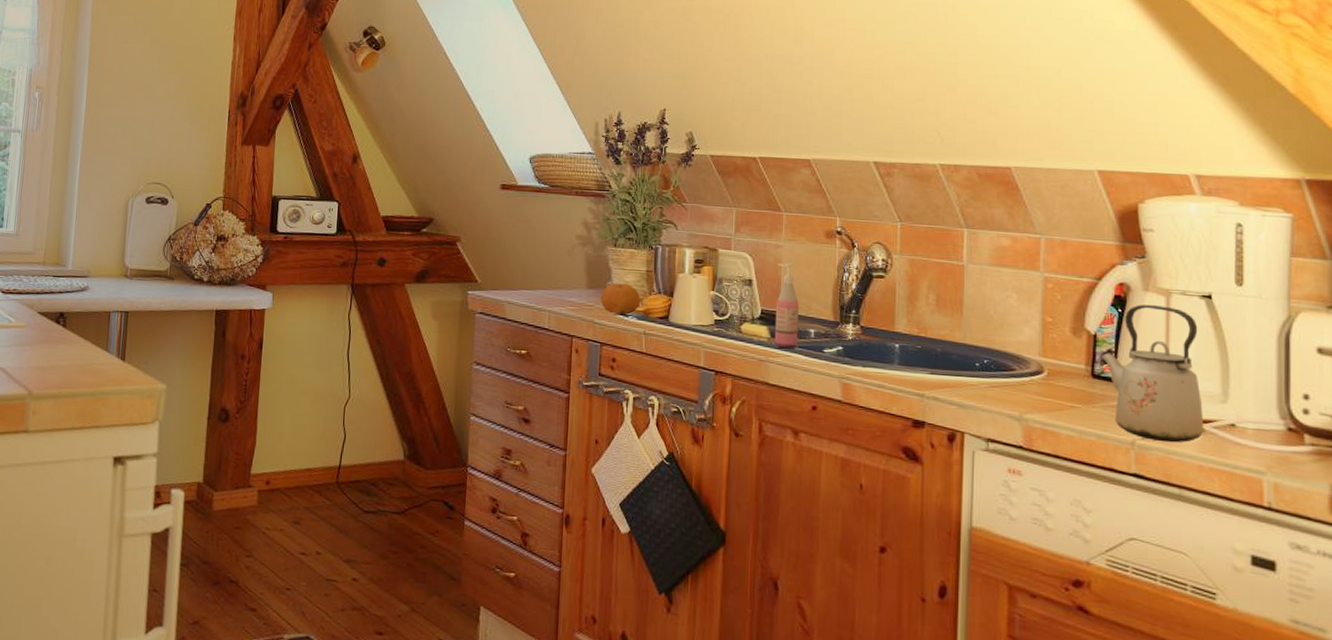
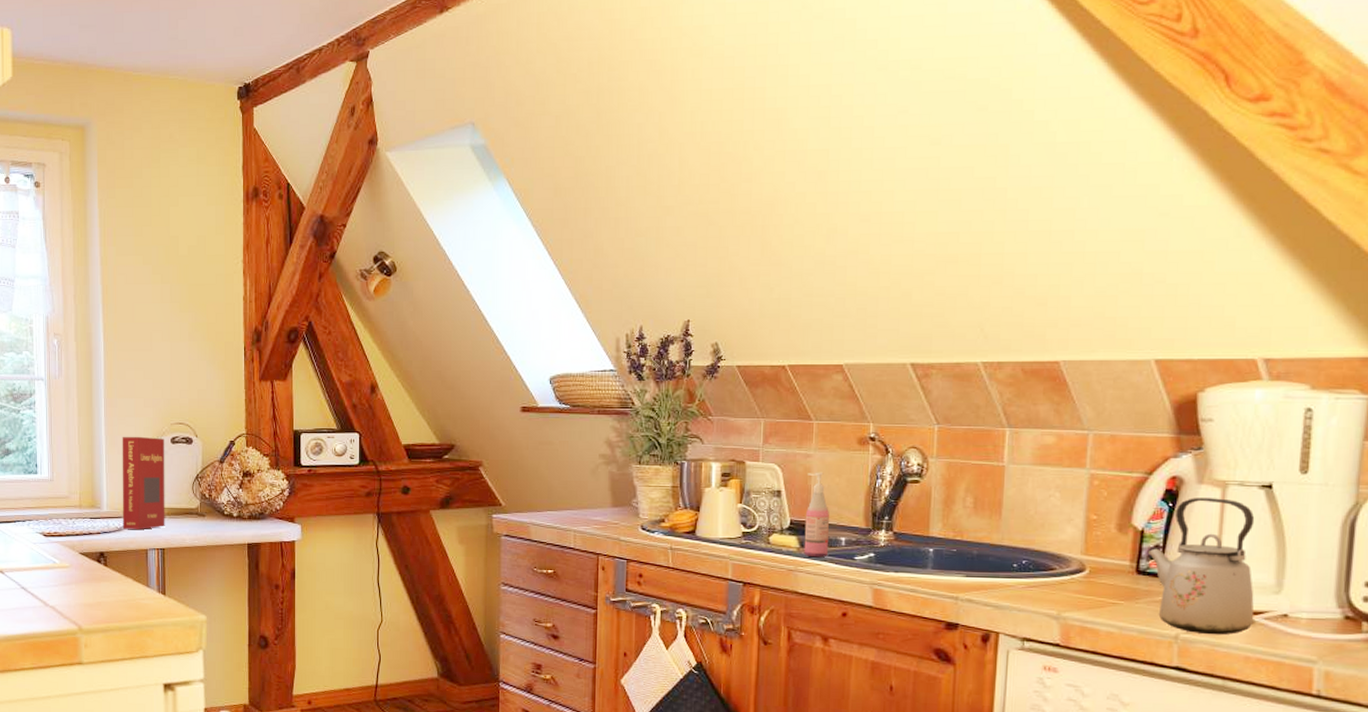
book: none [86,193,140,291] -> present [122,436,165,530]
fruit: present [601,283,640,316] -> none [626,499,666,532]

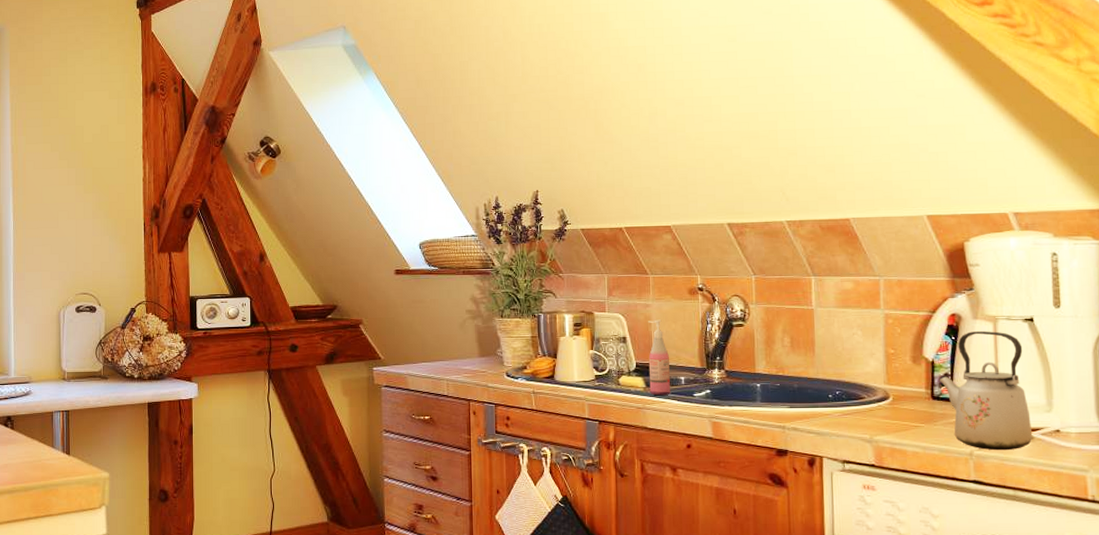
book: present [122,436,165,530] -> none [29,306,70,395]

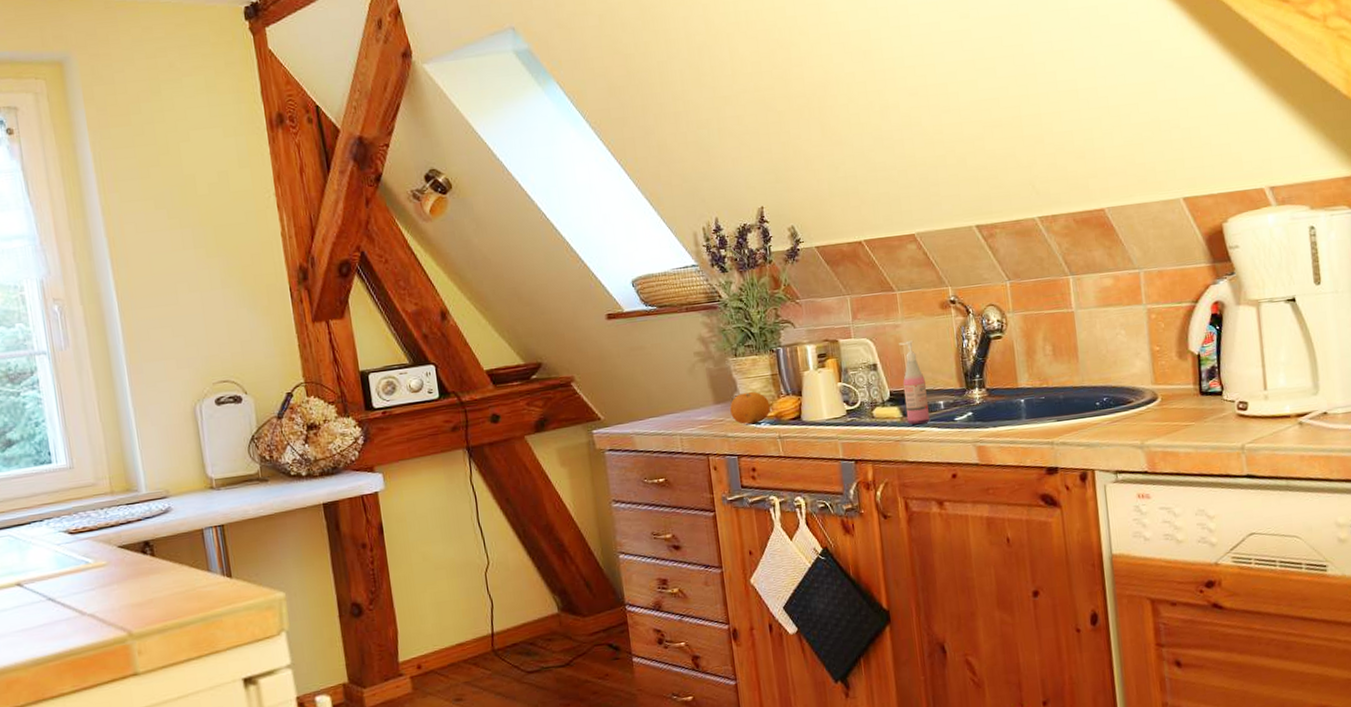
fruit: none [492,349,528,378] -> present [730,391,770,425]
kettle: present [939,331,1033,451] -> none [1206,315,1302,442]

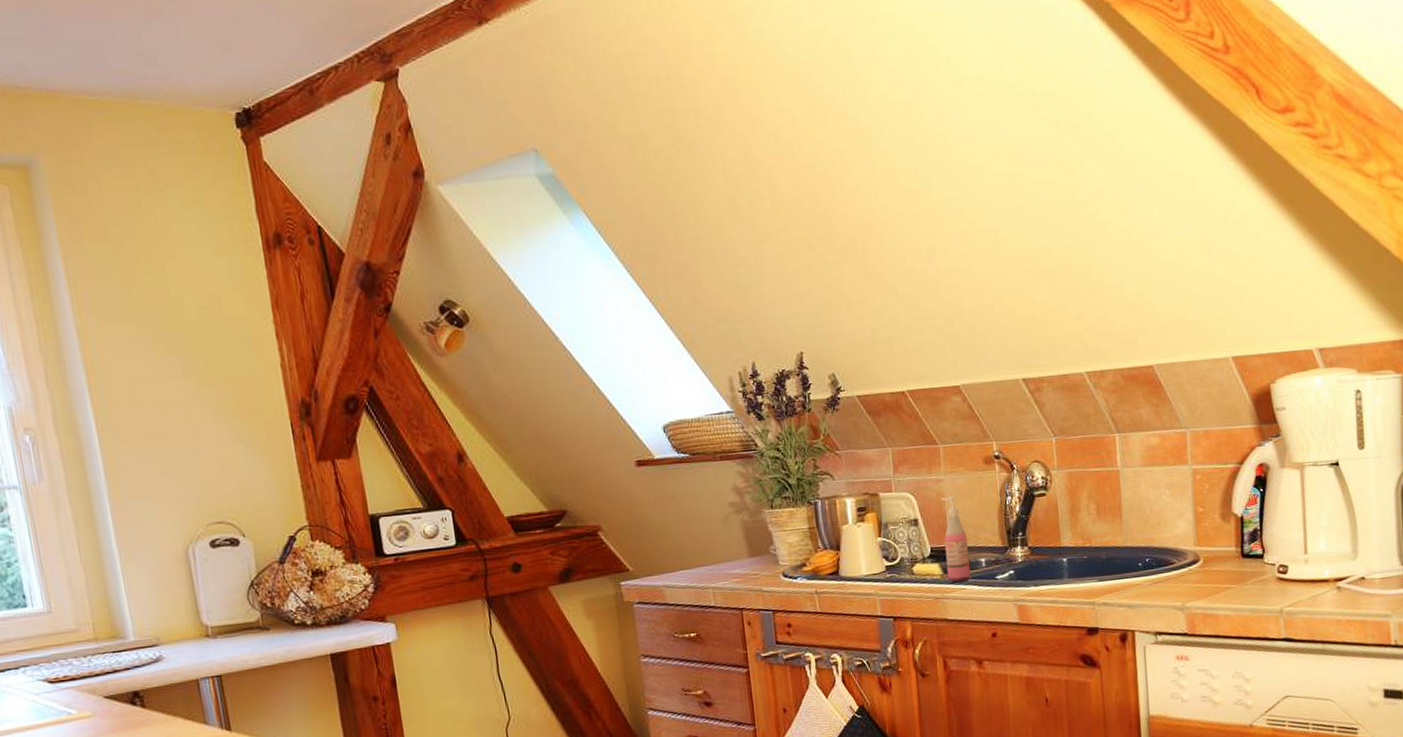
fruit: present [730,391,770,425] -> none [765,544,807,579]

